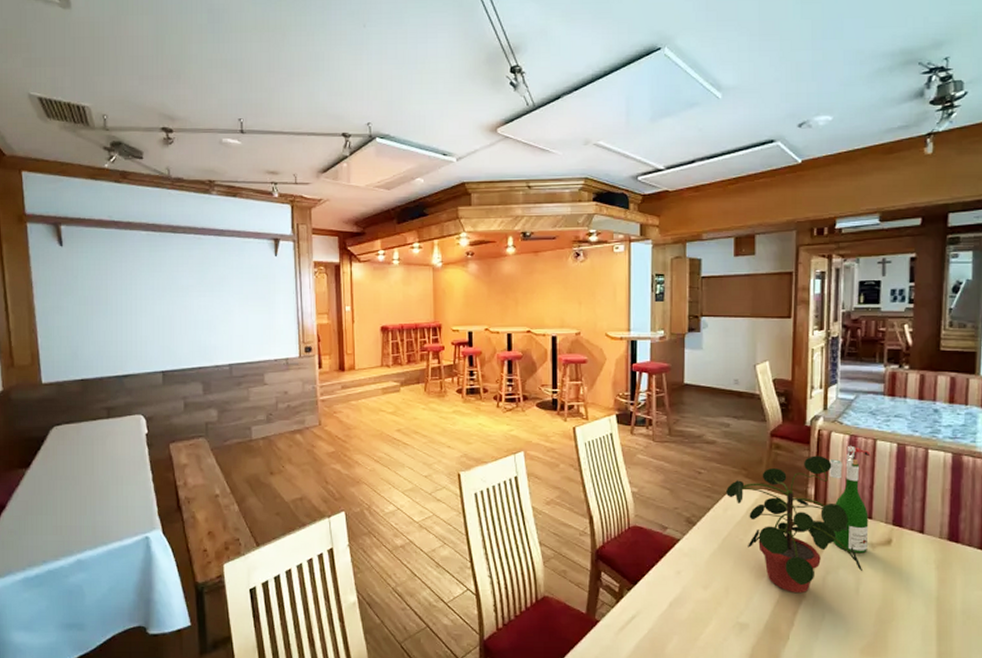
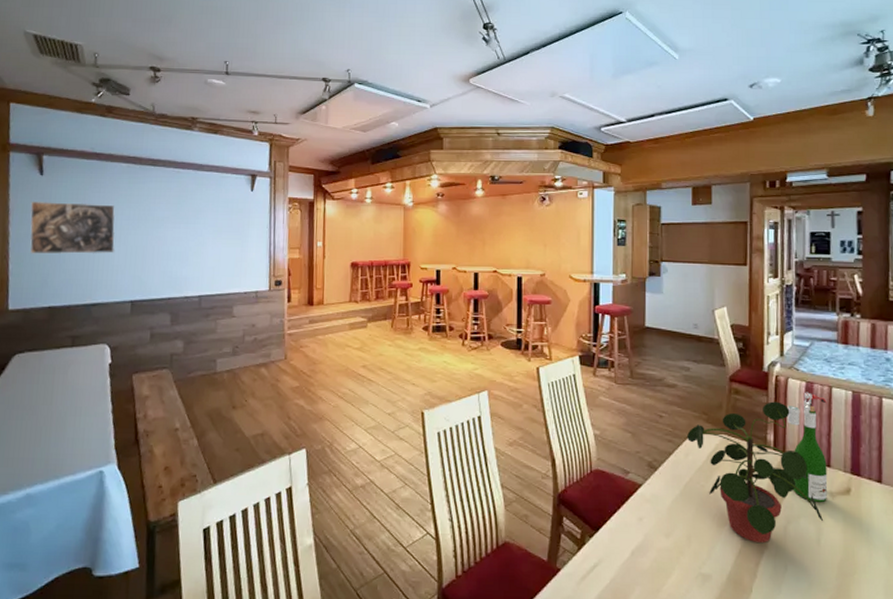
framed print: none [53,272,142,327] -> present [30,200,115,255]

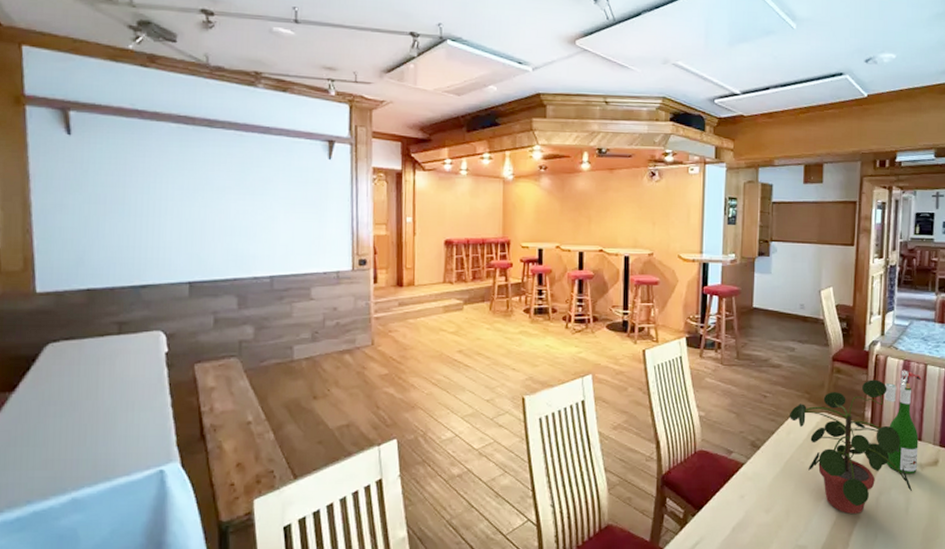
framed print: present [30,200,115,255] -> none [57,164,167,229]

